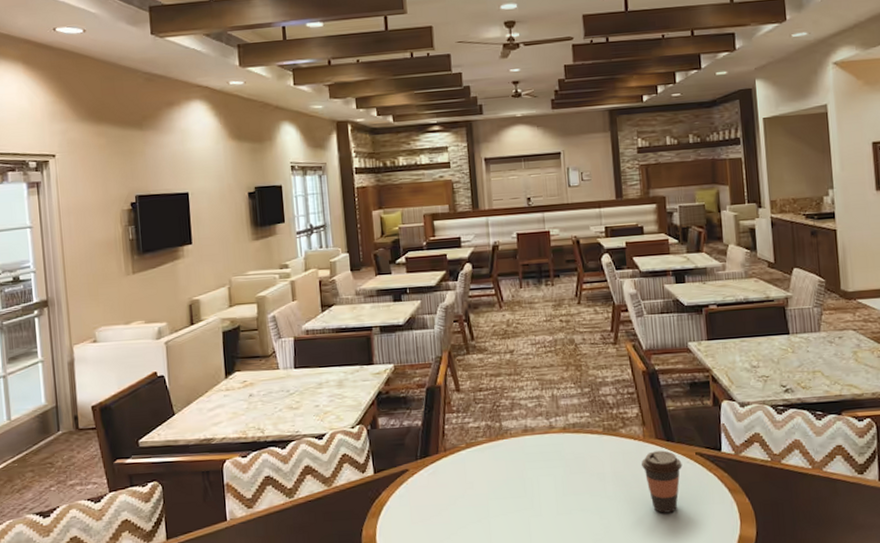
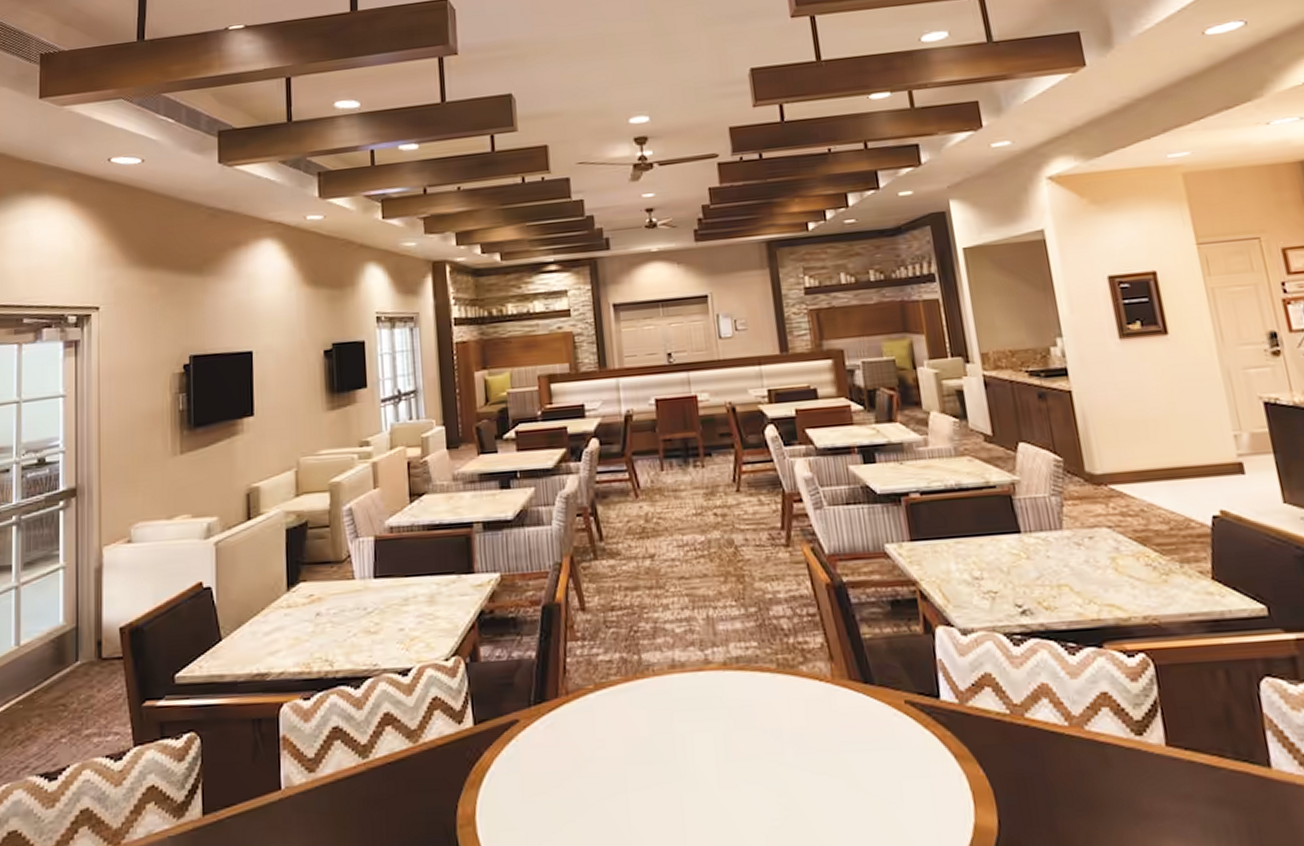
coffee cup: present [642,450,682,513] -> none [831,697,888,789]

